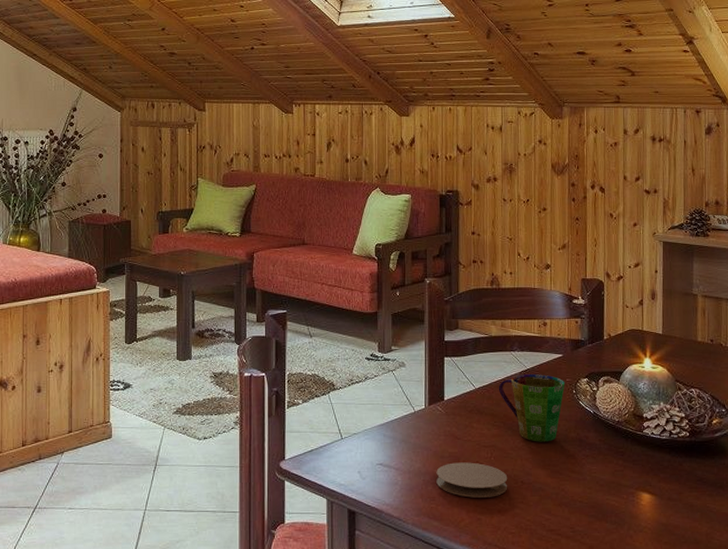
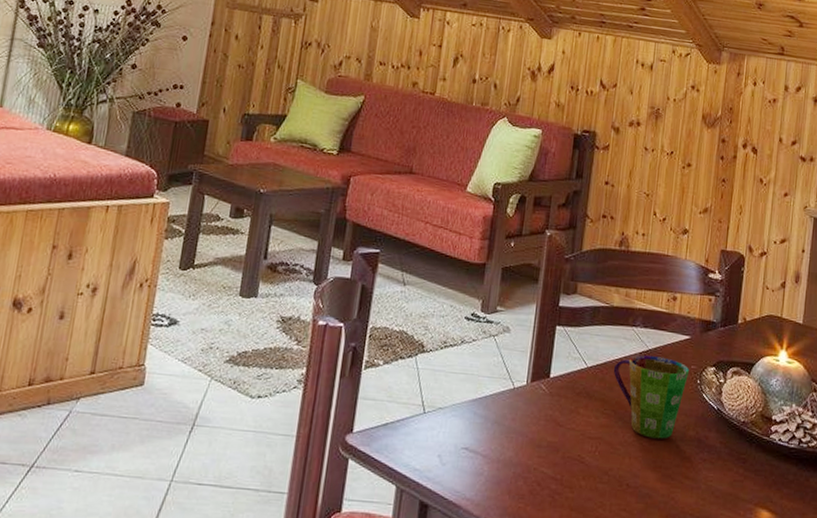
coaster: present [436,462,508,498] -> none [528,454,612,501]

